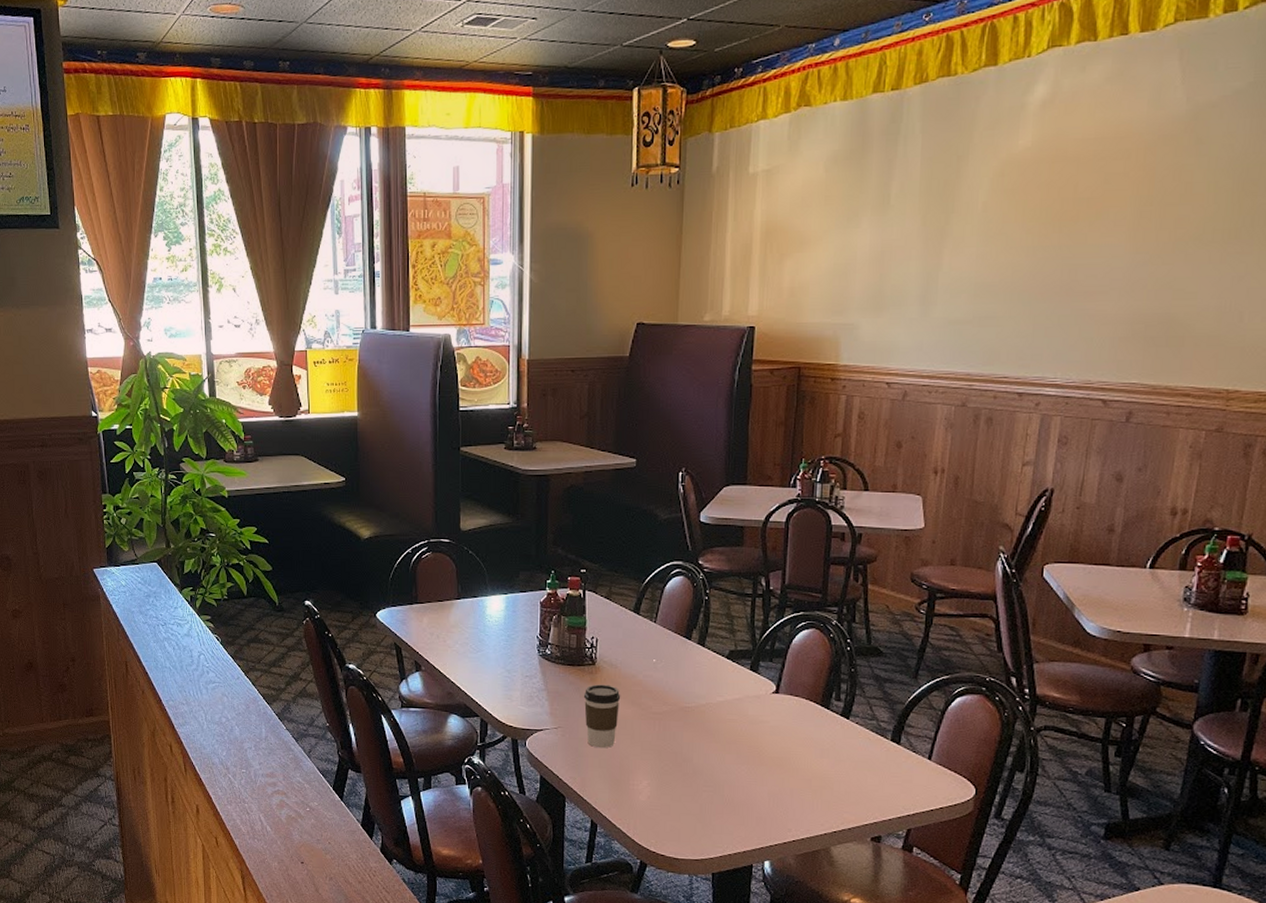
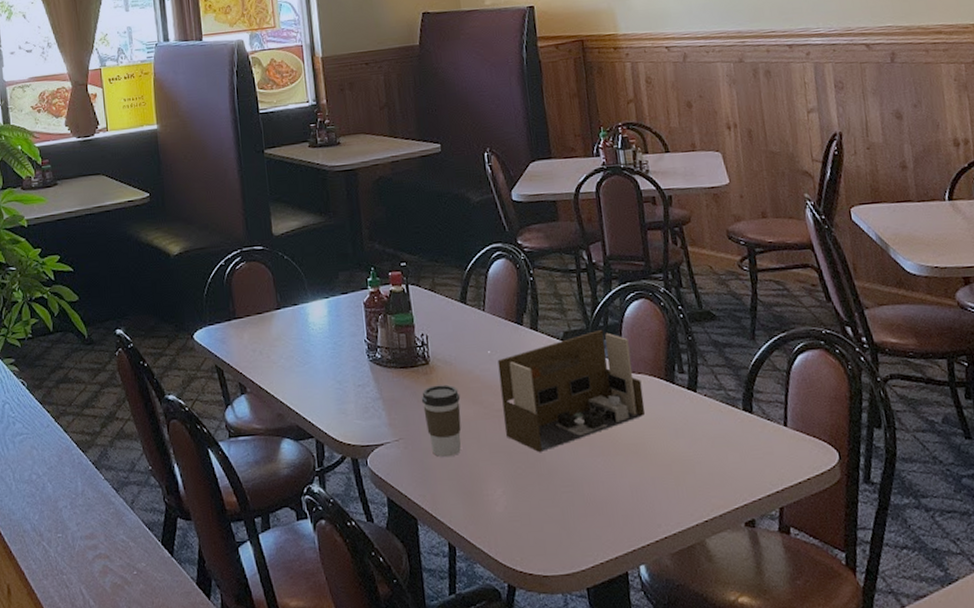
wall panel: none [659,652,797,754] -> present [497,329,646,452]

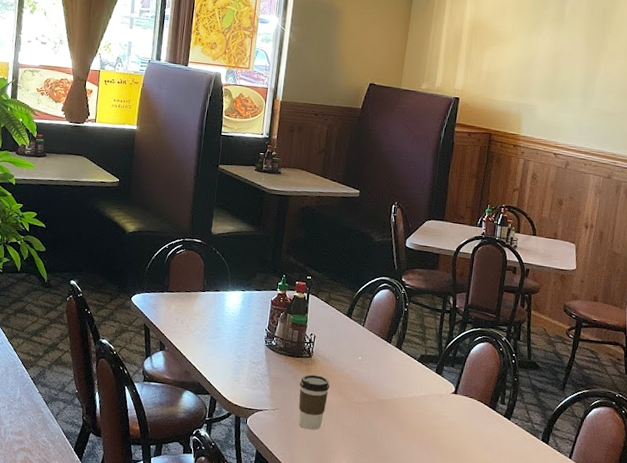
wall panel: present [497,329,646,452] -> none [358,358,471,440]

